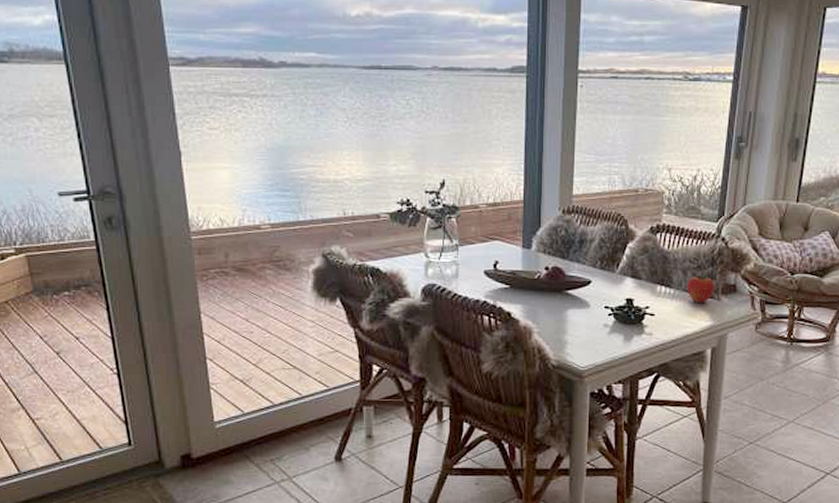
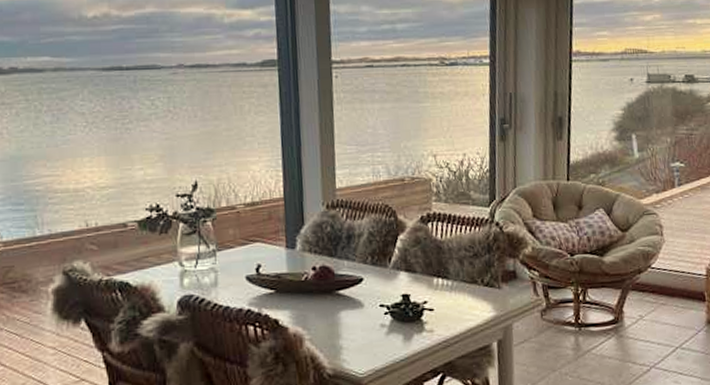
apple: present [686,272,715,304] -> none [464,260,495,294]

